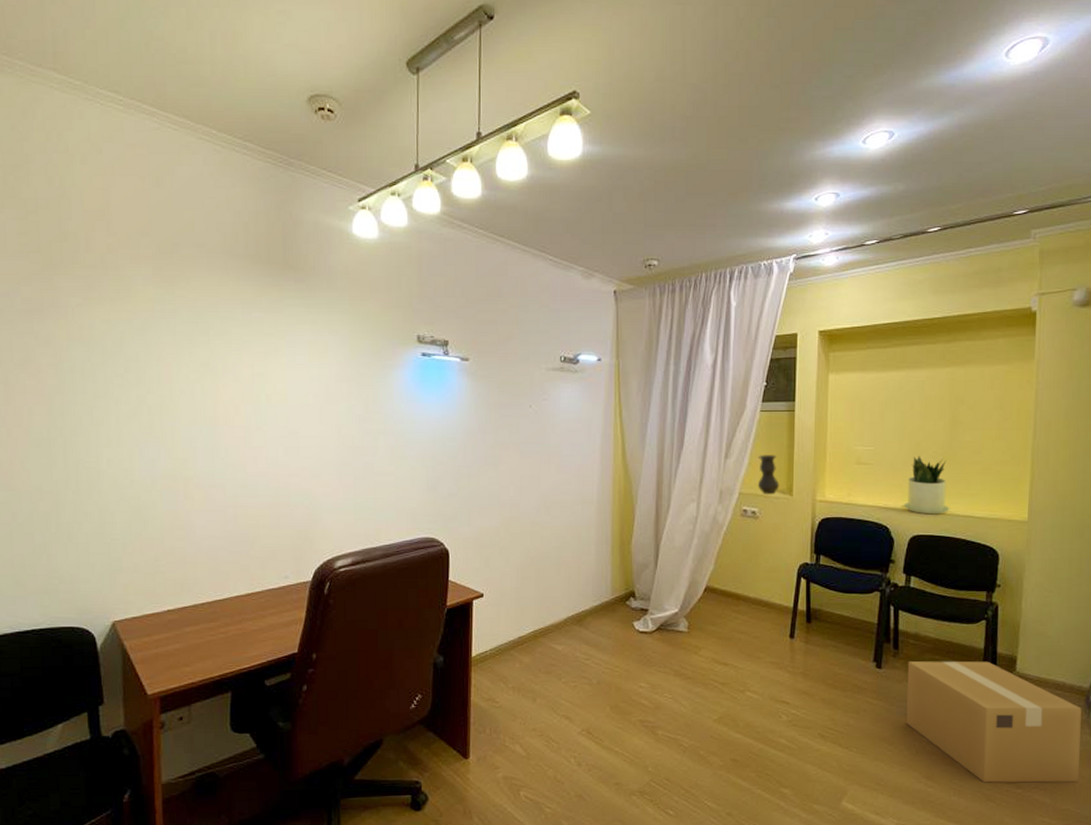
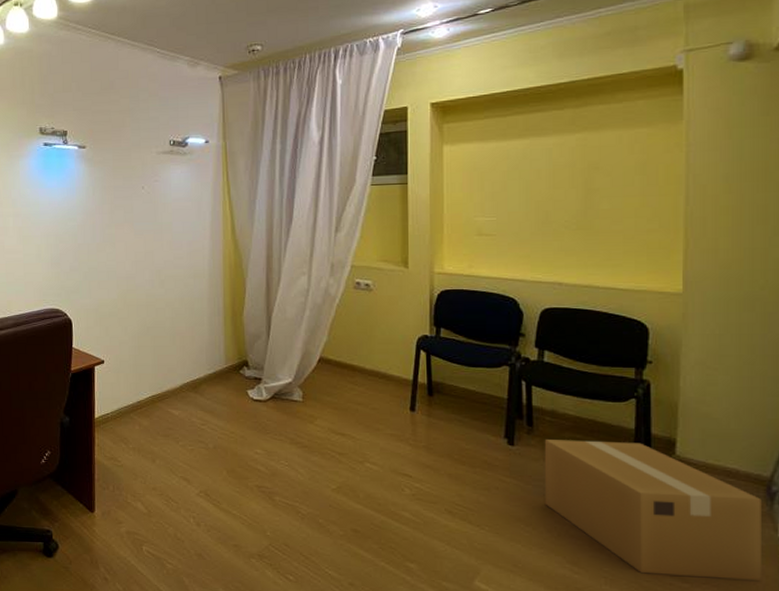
vase: present [757,455,780,495] -> none [369,228,394,268]
planter: present [903,455,950,515] -> none [532,225,588,287]

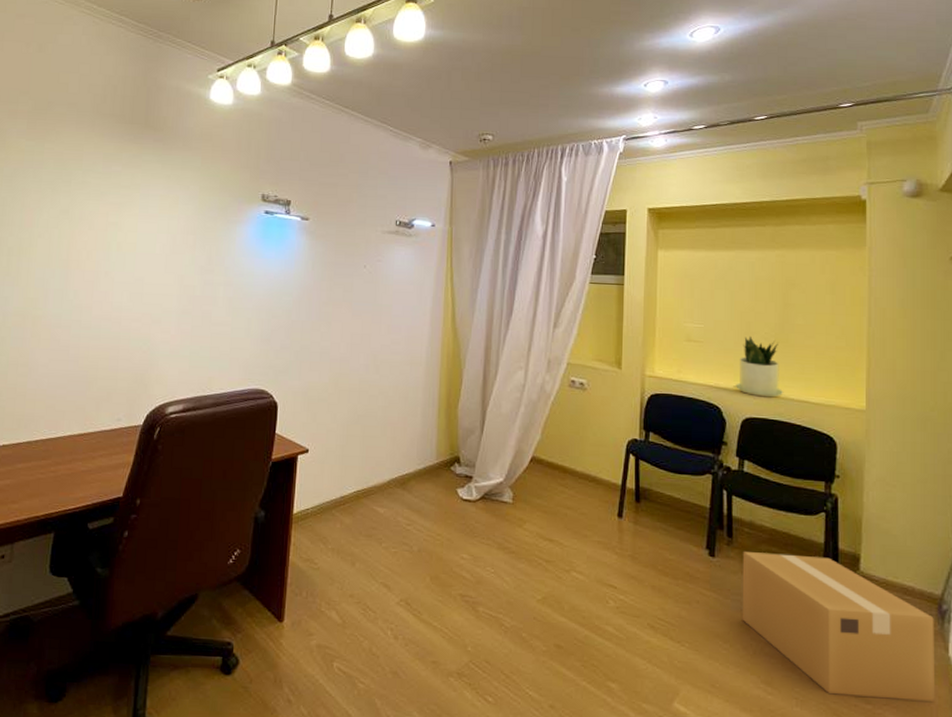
planter: none [532,225,588,287] -> present [735,335,784,398]

